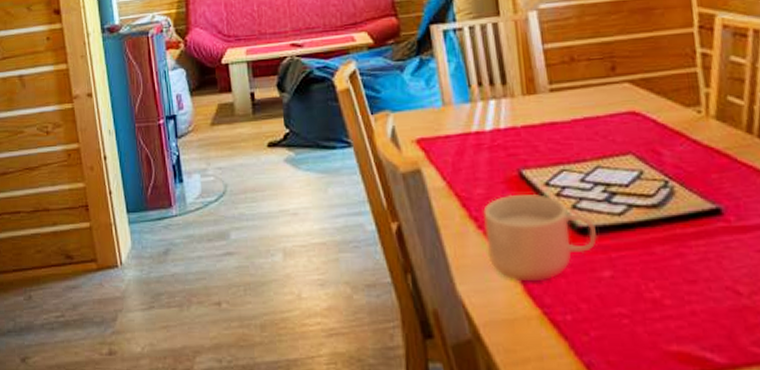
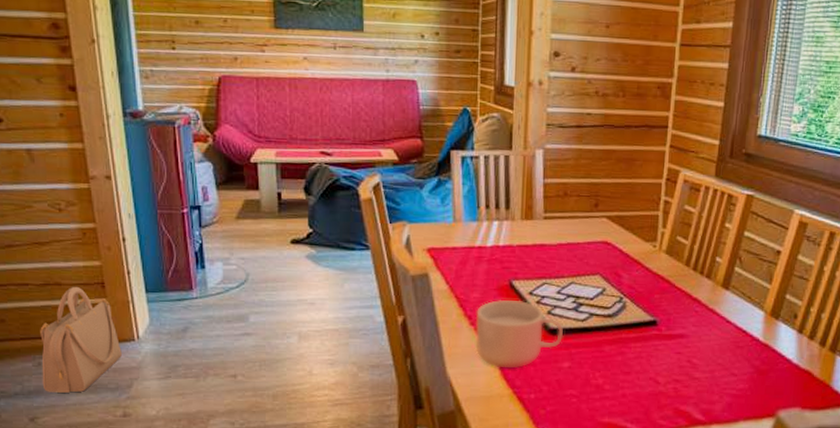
handbag: none [30,211,106,329] -> present [40,286,122,393]

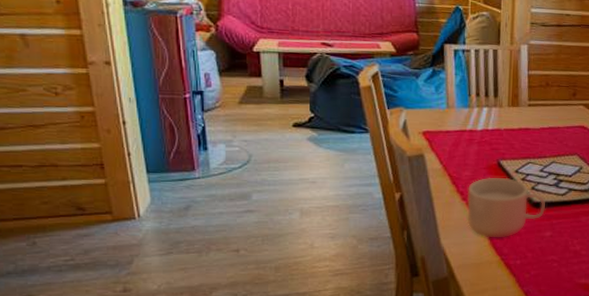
handbag: present [40,286,122,393] -> none [35,167,122,271]

